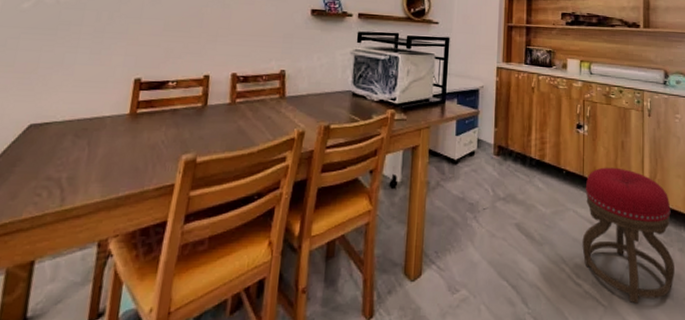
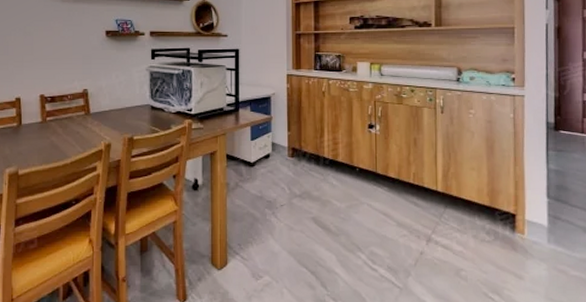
stool: present [582,167,675,304] -> none [377,163,468,285]

